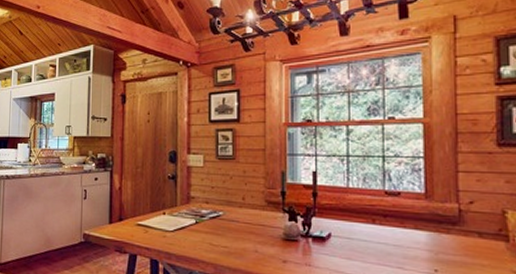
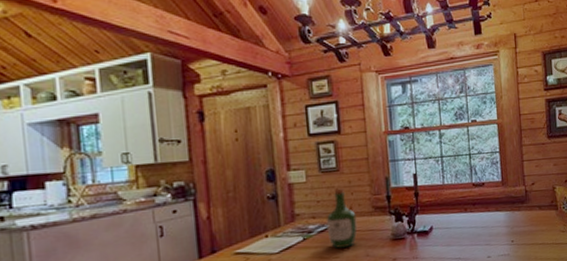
wine bottle: none [218,175,248,238] -> present [326,187,358,249]

